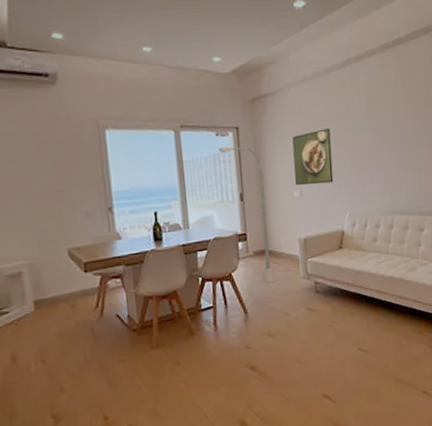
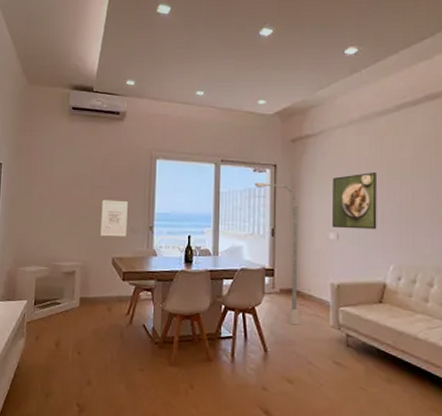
wall art: none [43,181,82,227] -> present [100,200,128,237]

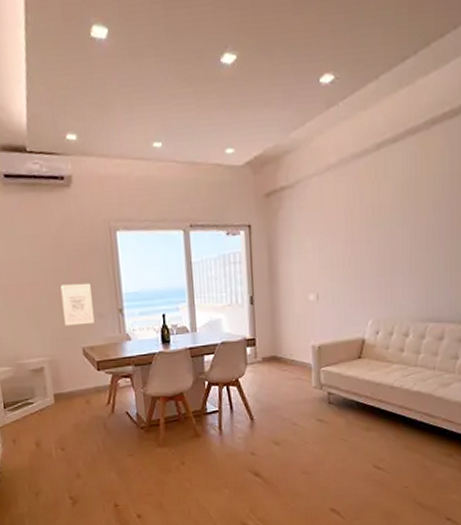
floor lamp: present [255,182,301,325] -> none [229,246,284,391]
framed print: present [332,172,377,230] -> none [310,224,356,289]

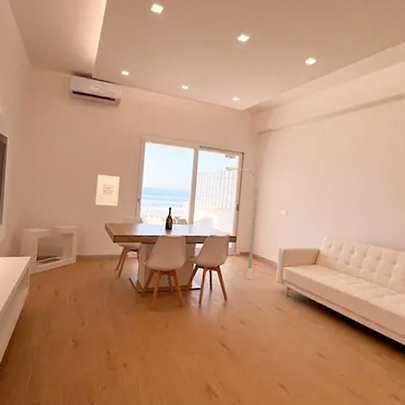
floor lamp: none [229,246,284,391] -> present [226,166,259,280]

